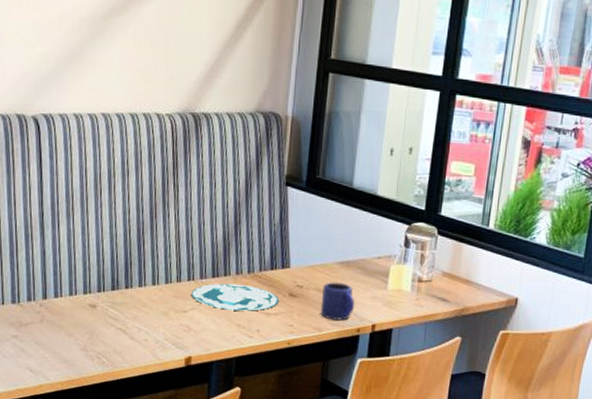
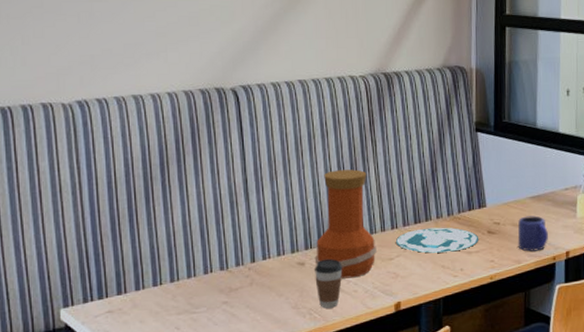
vase: none [106,213,171,327] -> present [314,169,377,279]
coffee cup: none [106,304,135,355] -> present [315,258,343,309]

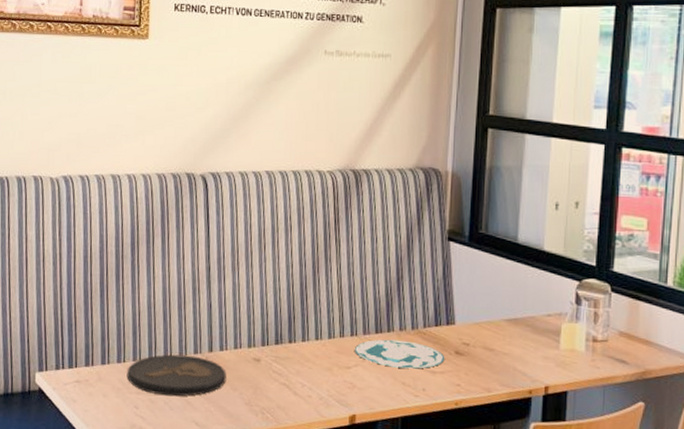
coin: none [164,268,271,313] -> present [126,354,226,397]
vase: present [314,169,377,279] -> none [270,267,334,382]
coffee cup: present [315,258,343,309] -> none [270,358,298,411]
mug: present [517,215,548,252] -> none [488,340,525,381]

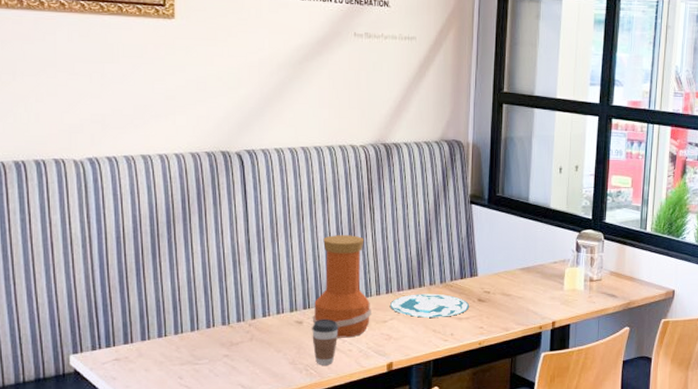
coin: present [126,354,226,397] -> none [169,324,270,364]
vase: none [270,267,334,382] -> present [312,235,371,338]
coffee cup: none [270,358,298,411] -> present [312,319,339,365]

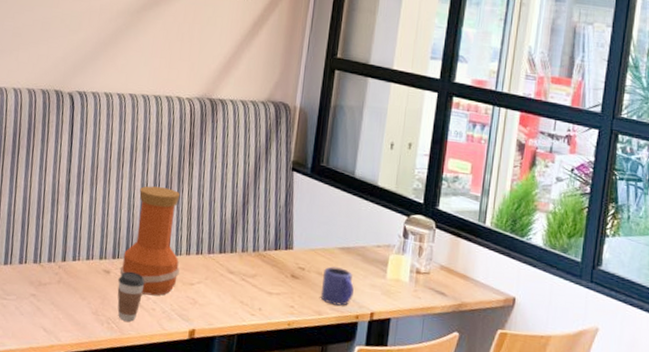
plate: present [390,293,470,318] -> none [199,259,282,289]
mug: none [506,286,536,320] -> present [320,266,354,306]

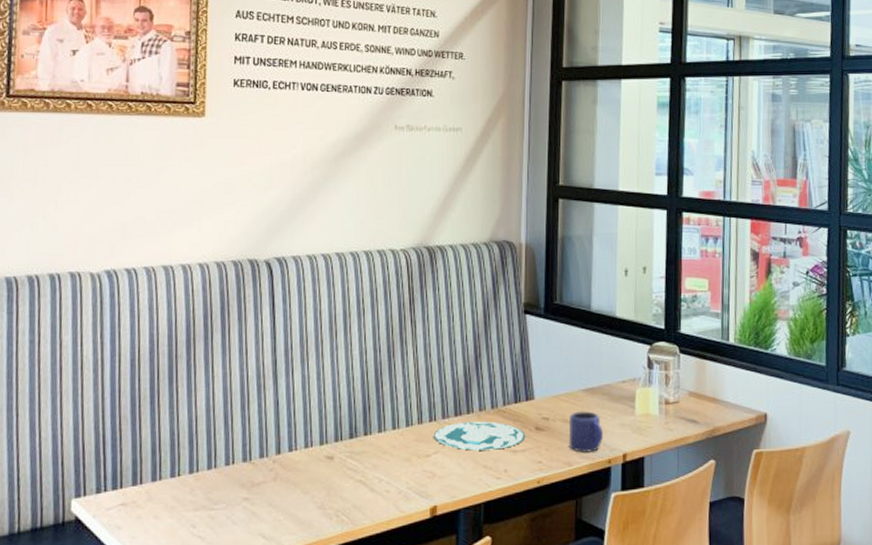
coffee cup: present [117,271,145,322] -> none [344,453,375,510]
vase: present [120,186,180,296] -> none [344,353,412,477]
plate: none [199,259,282,289] -> present [434,421,526,451]

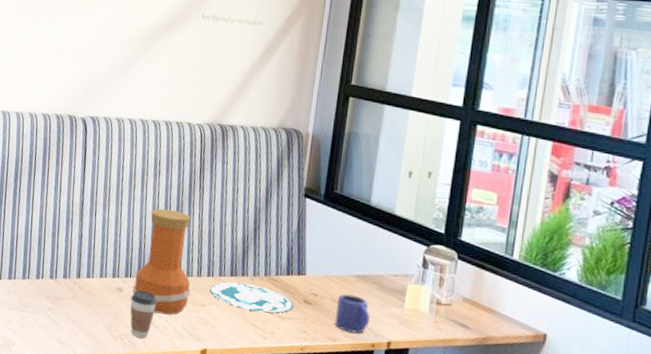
vase: none [344,353,412,477] -> present [132,208,191,315]
coffee cup: none [344,453,375,510] -> present [130,290,157,339]

